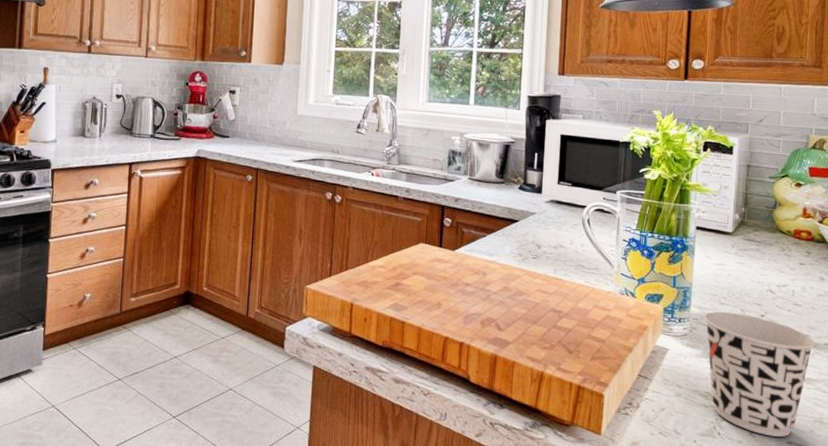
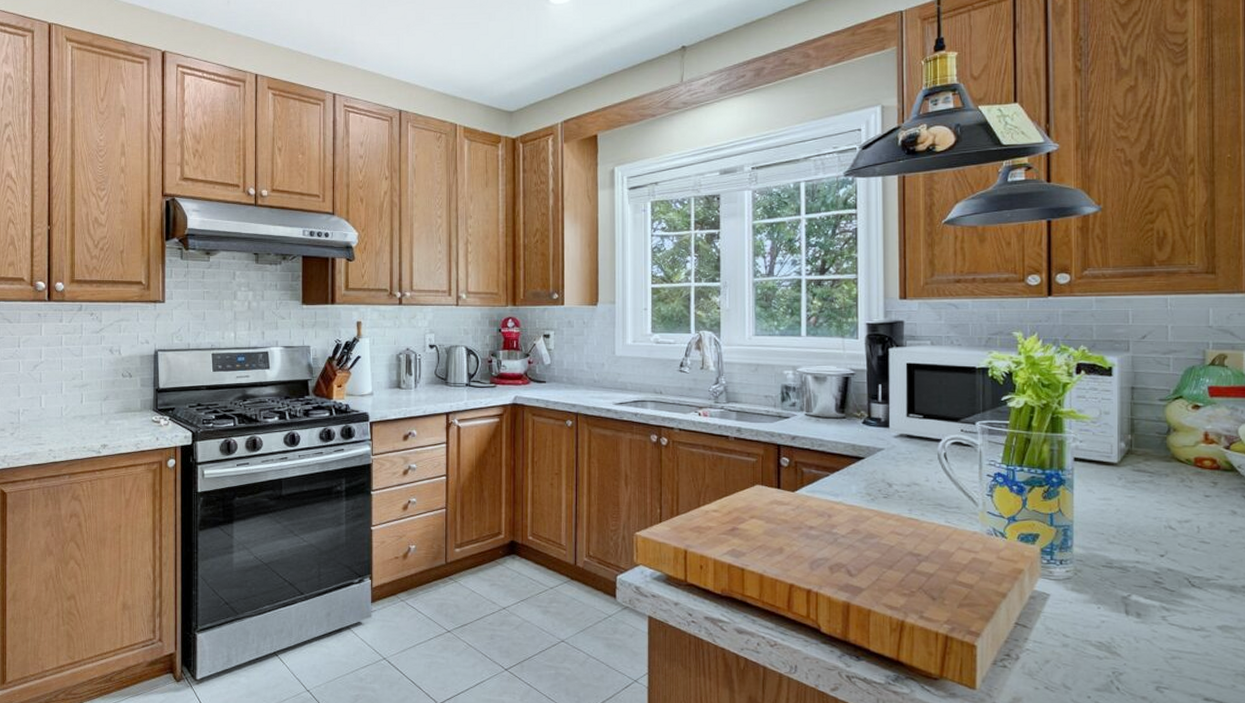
cup: present [703,311,815,437] -> none [1090,552,1231,693]

